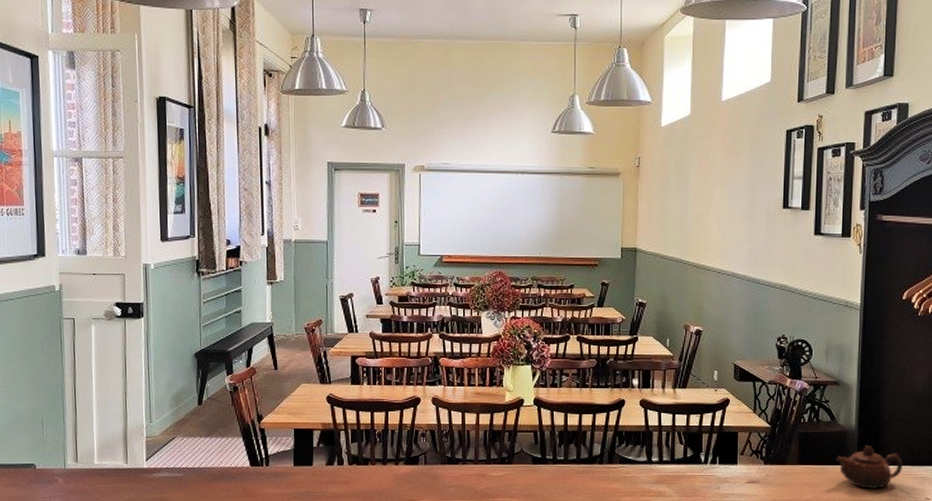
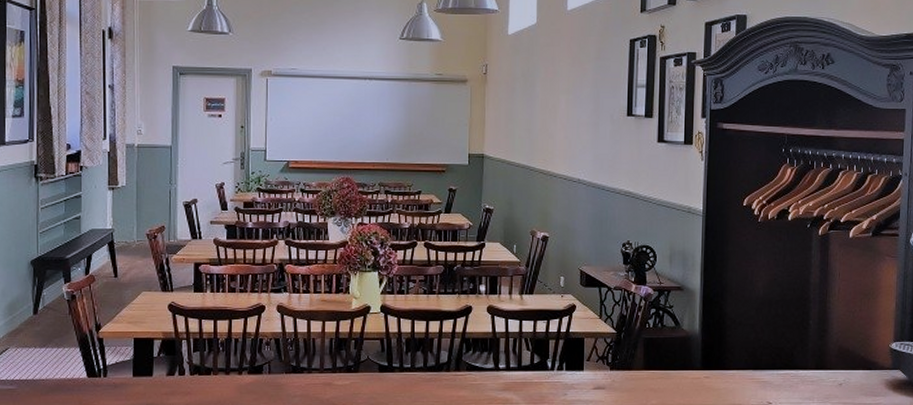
teapot: present [836,446,903,489] -> none [680,351,745,394]

